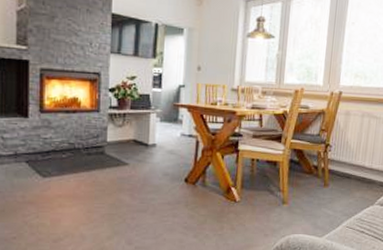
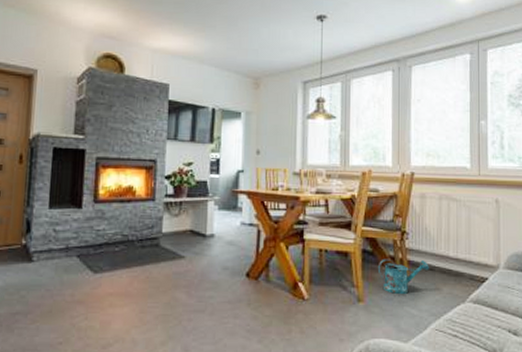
watering can: none [302,168,347,198] -> present [377,258,429,294]

